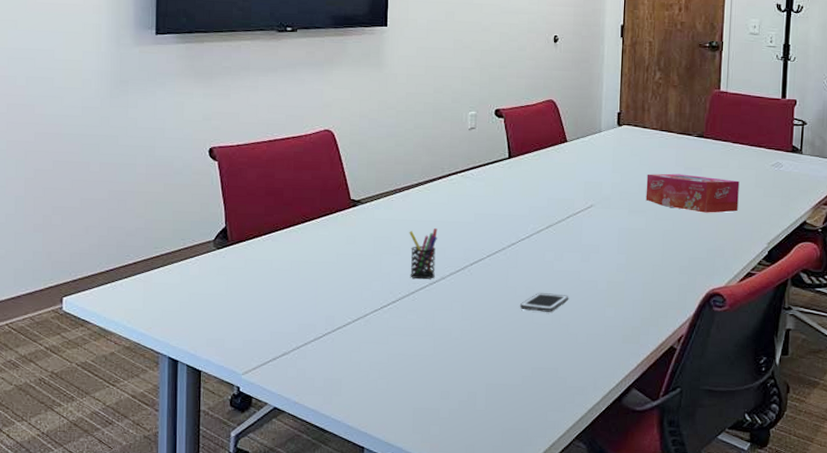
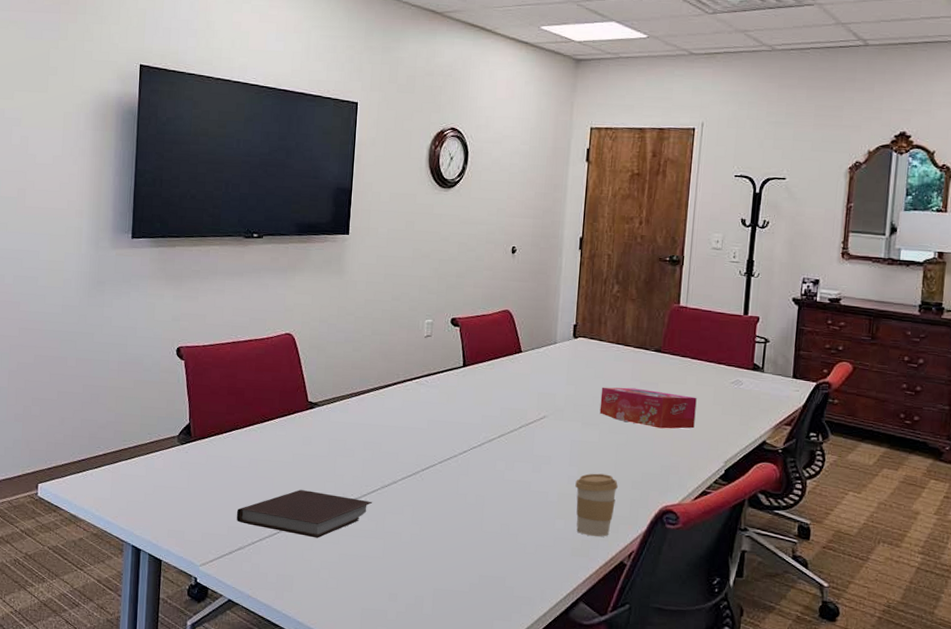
notebook: none [279,290,421,339] -> present [236,490,373,538]
pen holder: present [409,228,438,280] -> none [362,433,391,483]
cell phone: present [519,293,568,312] -> none [469,501,518,521]
coffee cup: none [624,260,666,323] -> present [575,473,618,537]

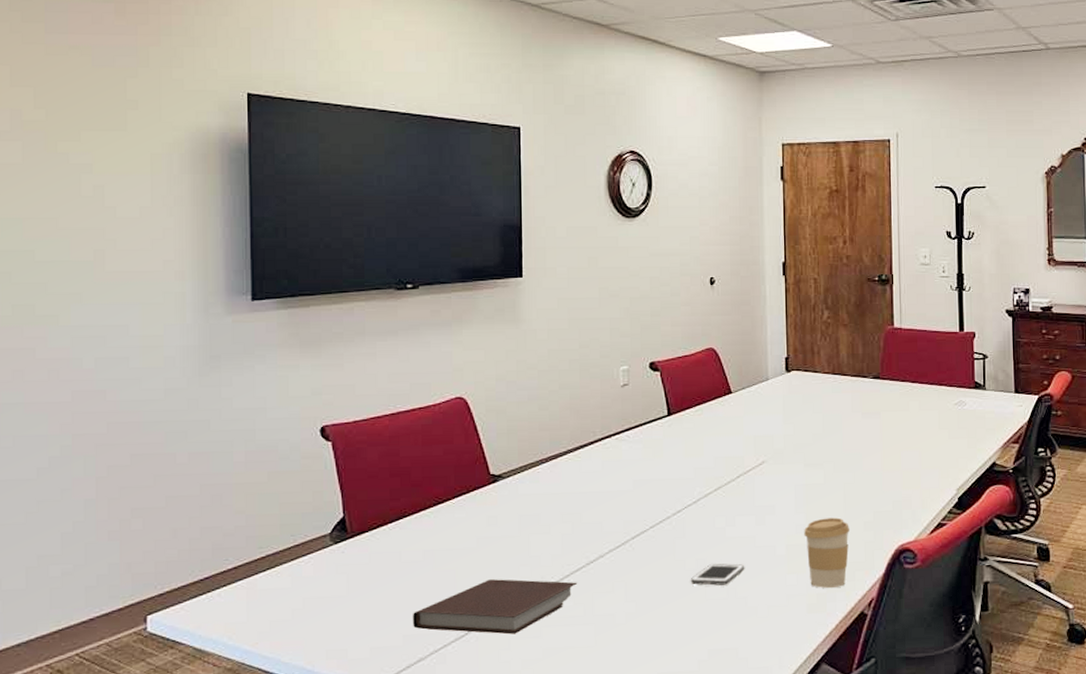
cell phone: none [469,501,518,521] -> present [690,563,744,586]
tissue box: present [599,387,697,429] -> none [821,420,922,461]

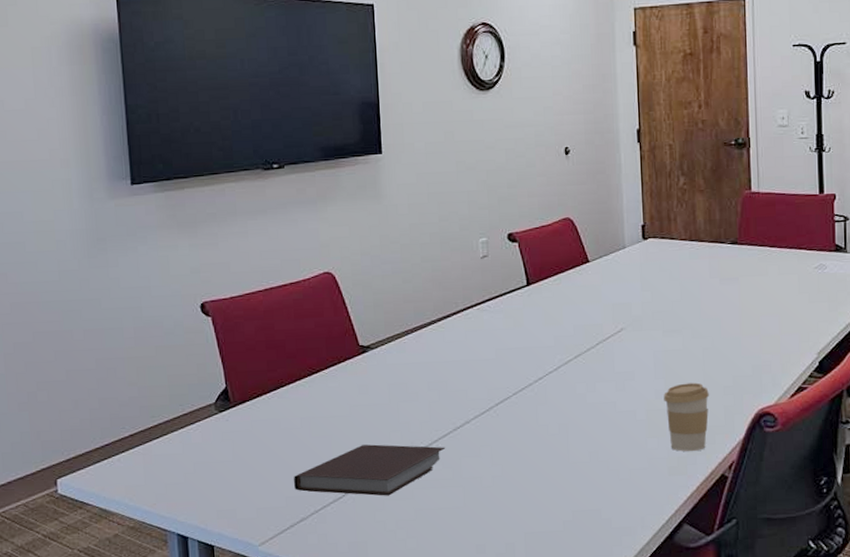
cell phone: present [690,563,744,586] -> none [553,428,605,450]

